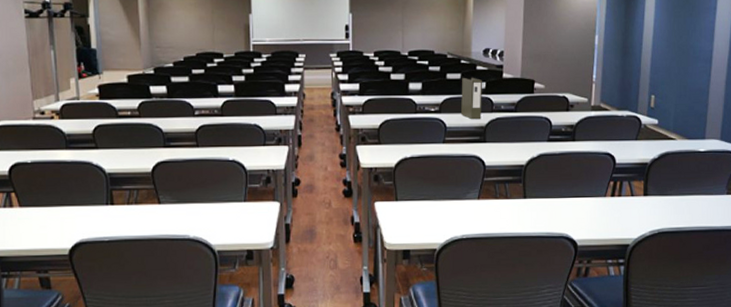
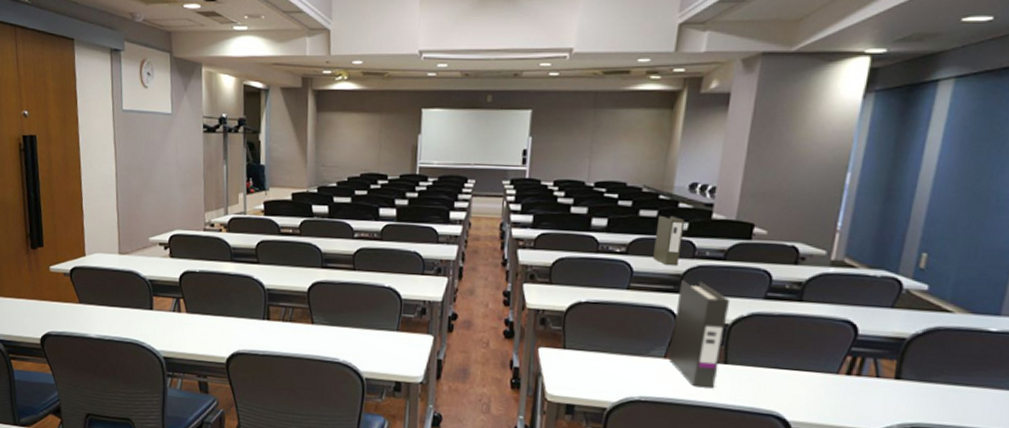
binder: none [481,131,523,221] -> present [669,279,731,389]

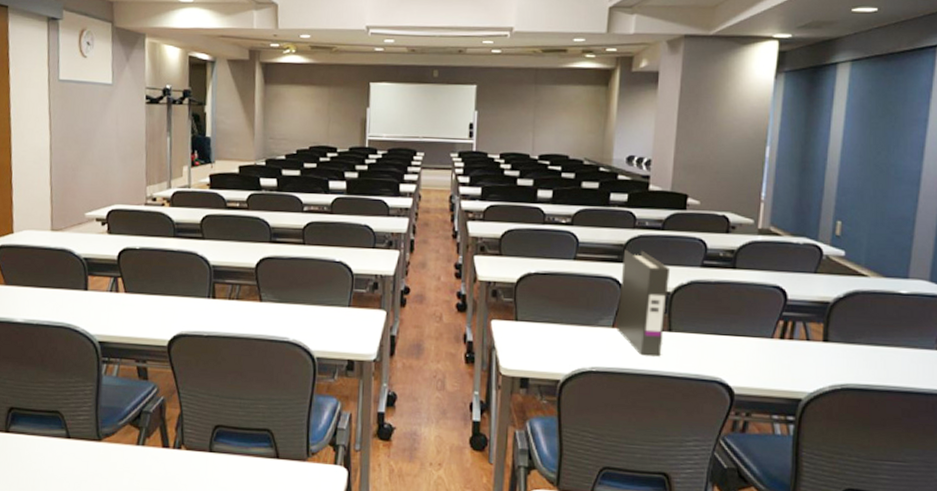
binder: present [652,215,685,266] -> none [596,186,625,236]

